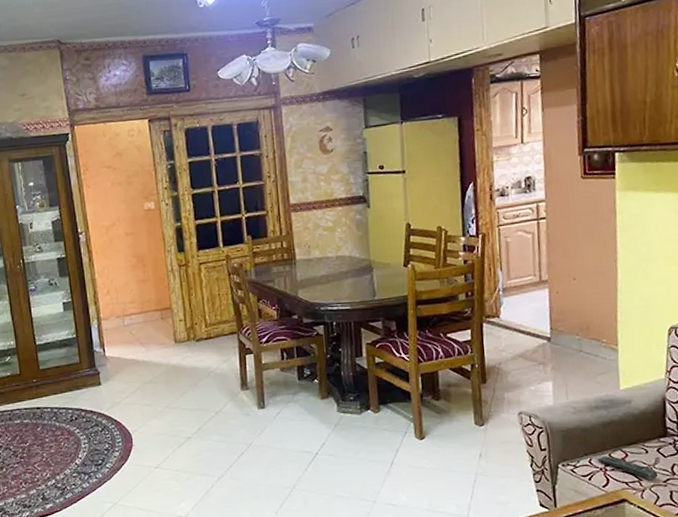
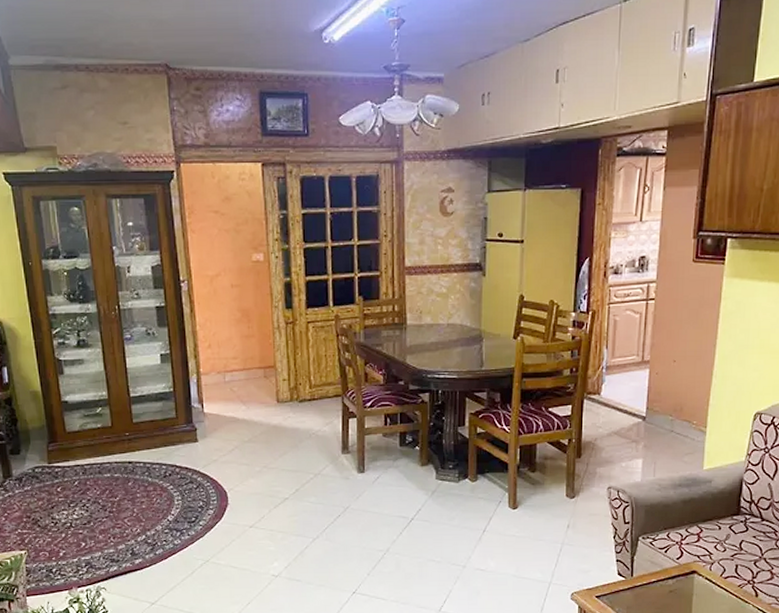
remote control: present [596,456,659,480] -> none [674,531,728,554]

